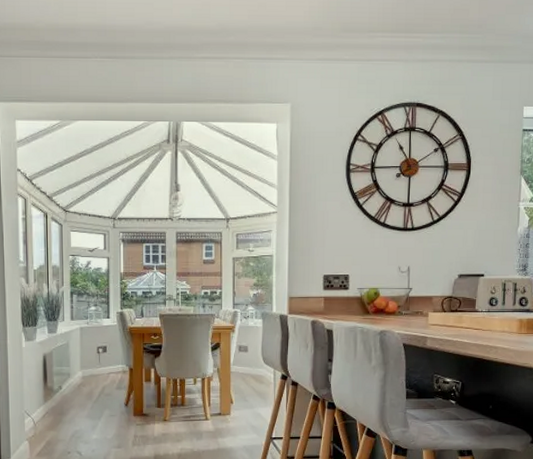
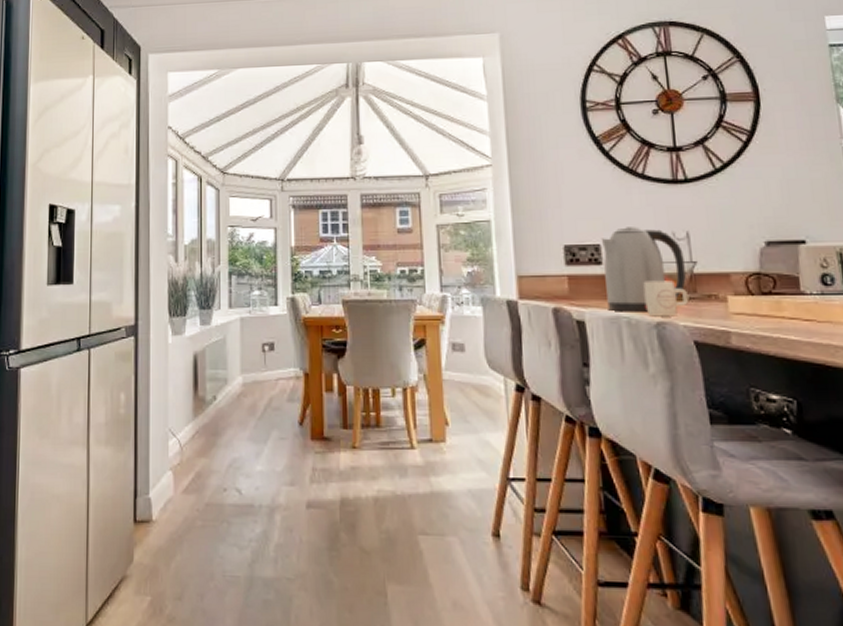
kettle: none [349,262,404,324] -> present [600,227,686,312]
mug: none [374,301,403,327] -> present [643,280,688,317]

